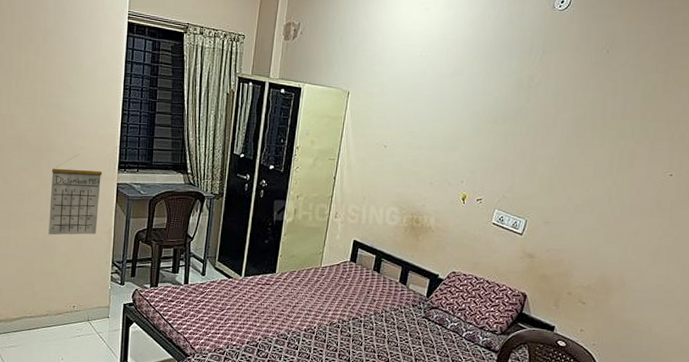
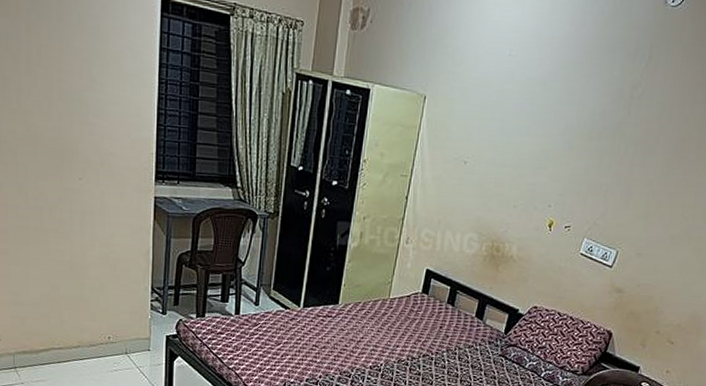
calendar: present [48,155,102,235] -> none [75,161,136,256]

